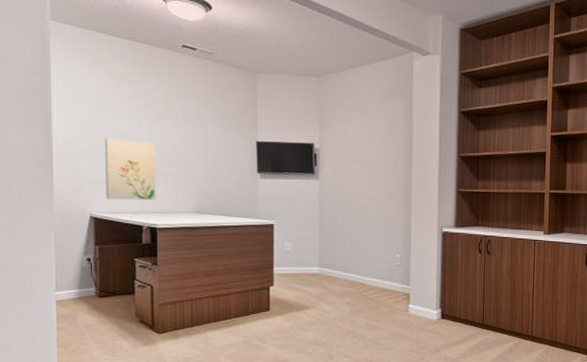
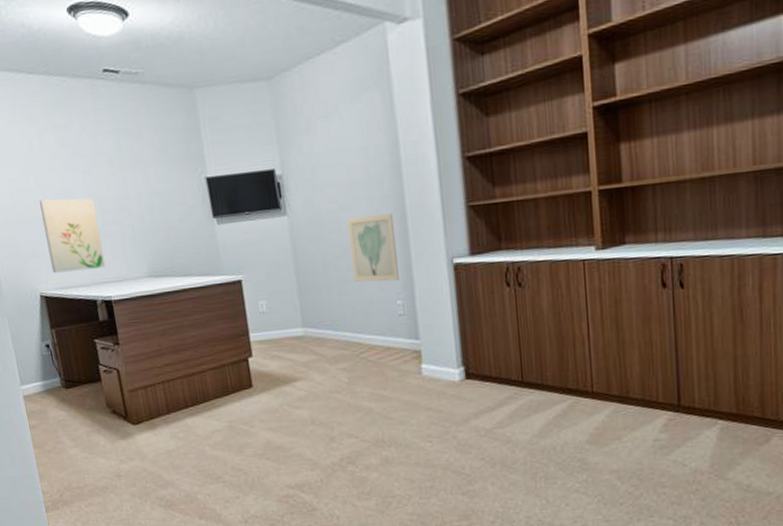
wall art: none [365,188,401,239] -> present [346,213,399,283]

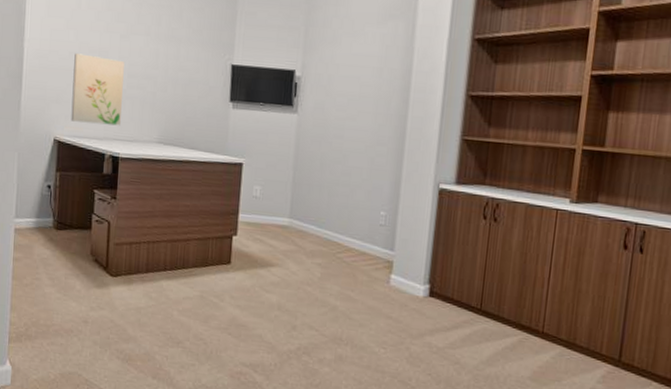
wall art: present [346,213,399,283] -> none [346,128,393,193]

